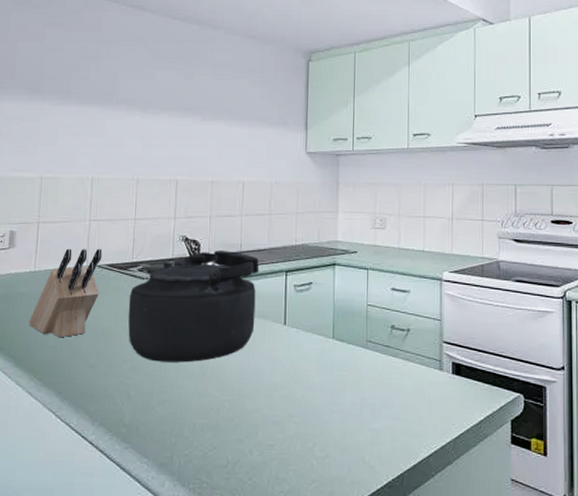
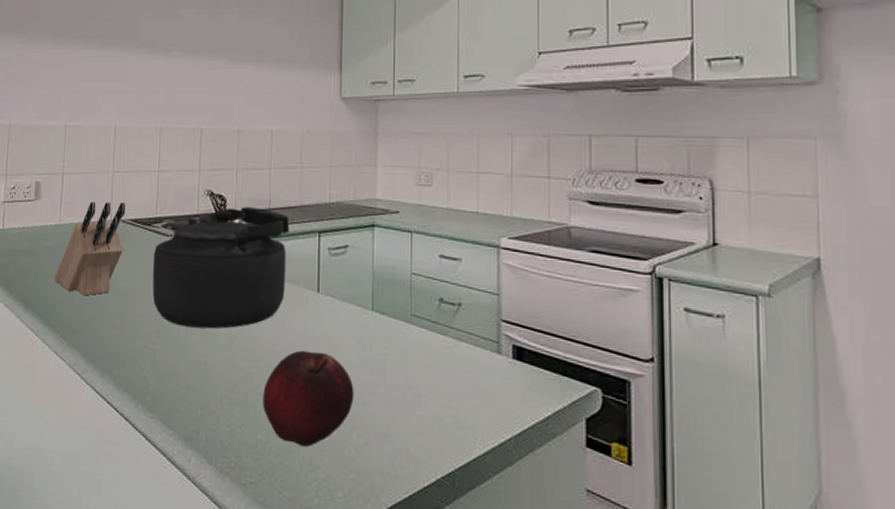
fruit: none [233,377,317,463] -> present [263,350,354,447]

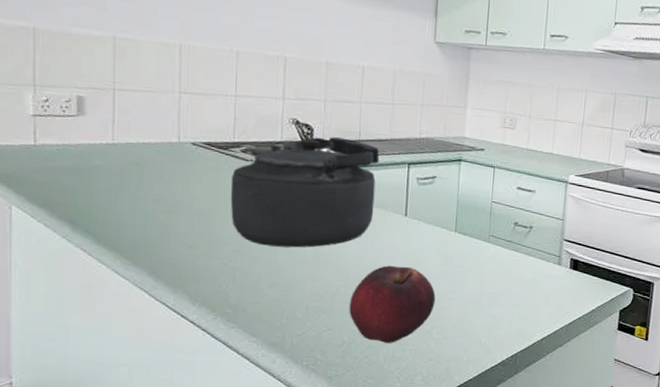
knife block: present [55,201,126,296] -> none [110,121,197,217]

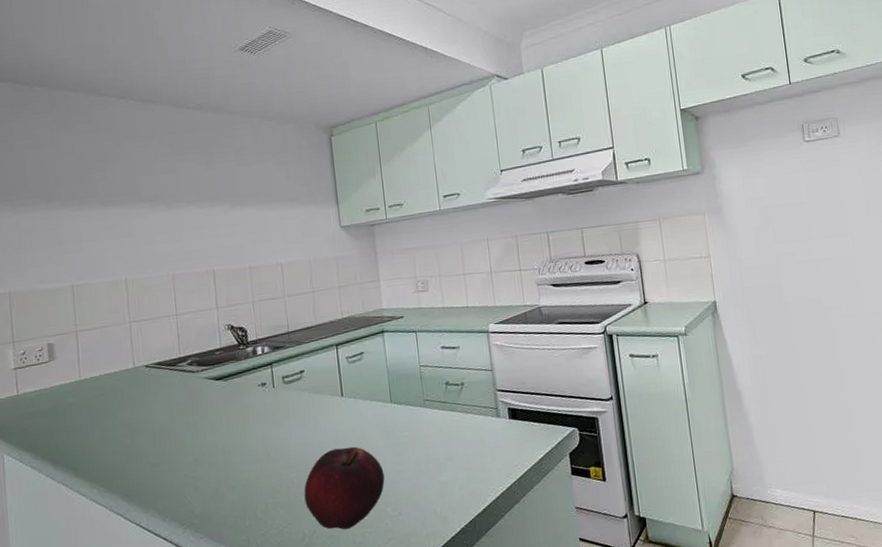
kettle: present [230,137,380,248] -> none [182,333,313,451]

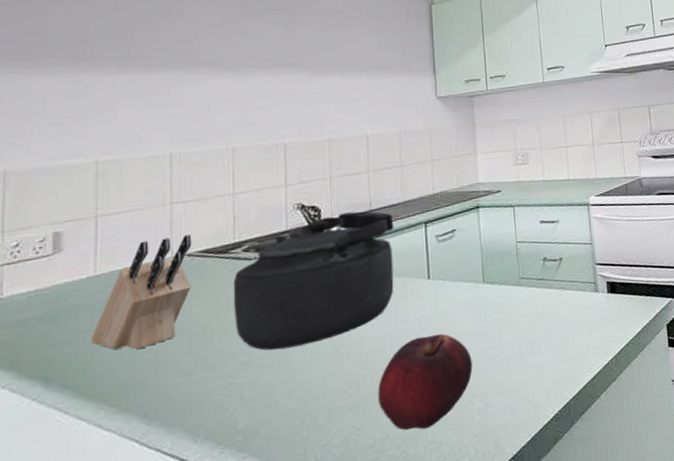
knife block: none [82,349,151,443] -> present [91,235,192,350]
kettle: none [182,333,313,451] -> present [233,211,394,351]

